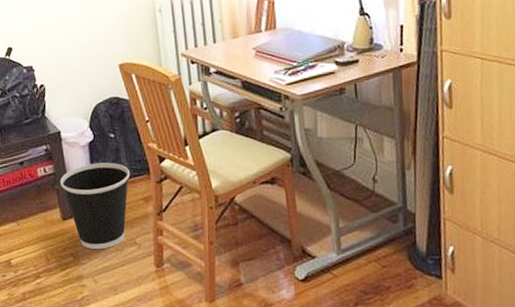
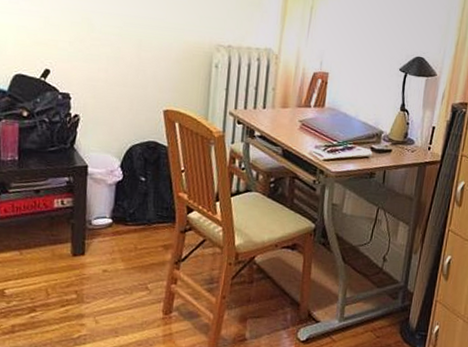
wastebasket: present [60,162,131,250] -> none [77,203,155,291]

